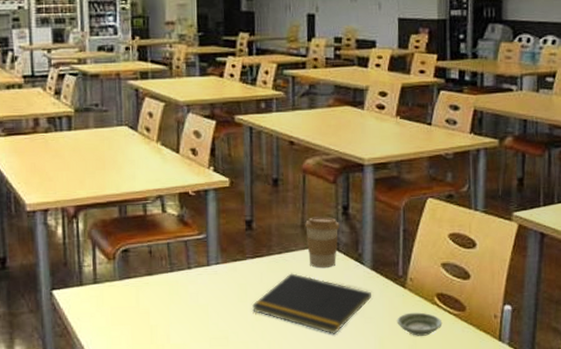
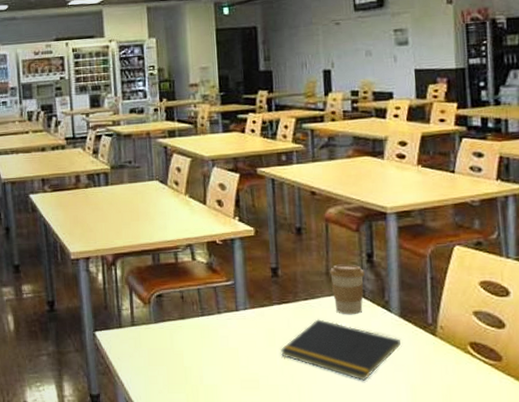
saucer: present [397,312,443,336] -> none [428,361,478,385]

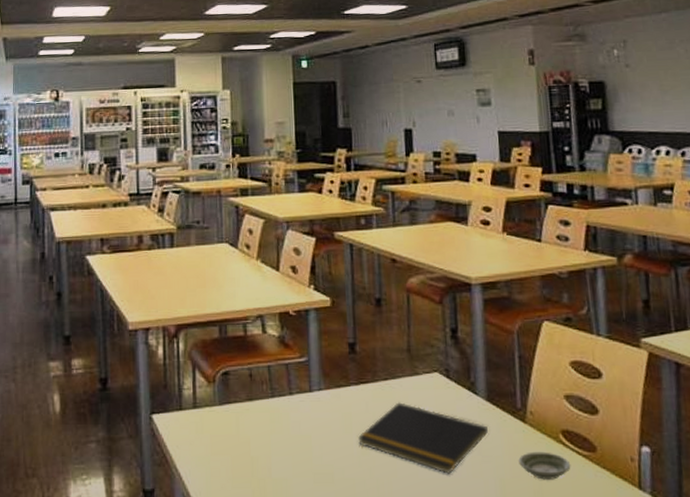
coffee cup: present [330,264,365,315] -> none [412,340,449,398]
saucer: none [428,361,478,385] -> present [518,451,571,480]

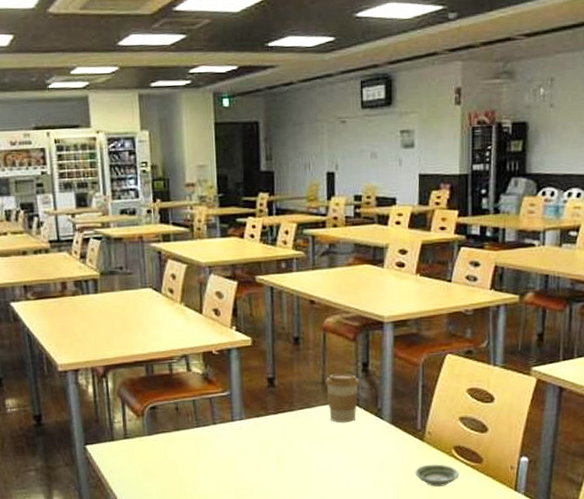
notepad: present [358,402,488,474] -> none [275,428,390,485]
coffee cup: none [412,340,449,398] -> present [326,373,359,423]

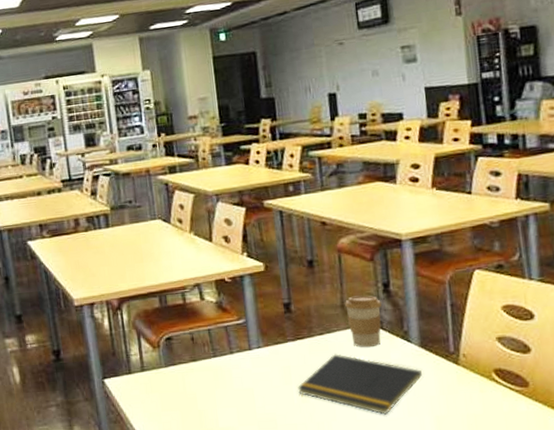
notepad: none [275,428,390,485] -> present [298,354,422,415]
saucer: present [415,464,460,487] -> none [452,389,504,415]

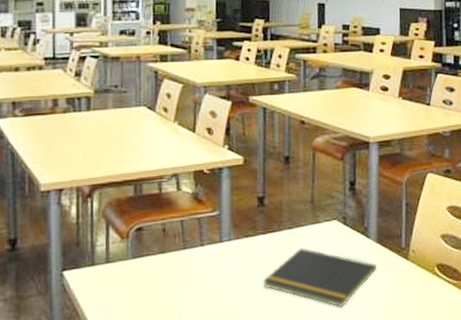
coffee cup: present [345,295,382,348] -> none [315,192,347,243]

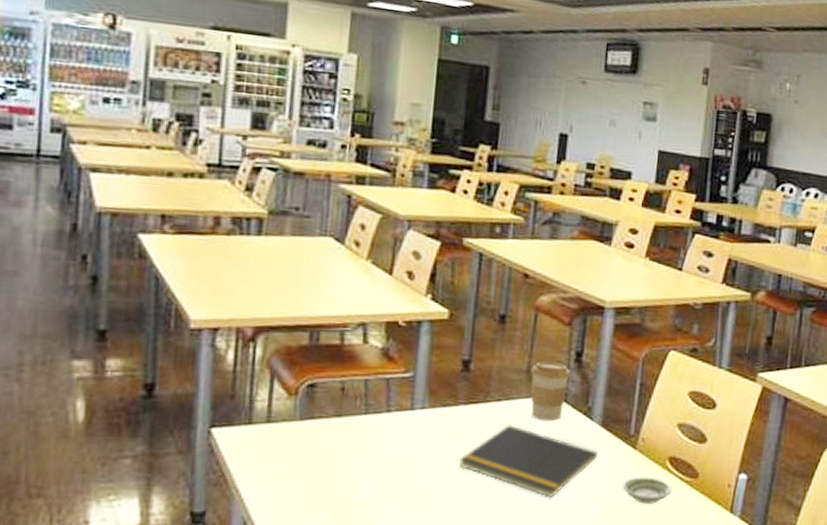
coffee cup: none [315,192,347,243] -> present [530,362,570,422]
saucer: none [400,283,443,306] -> present [622,477,672,504]

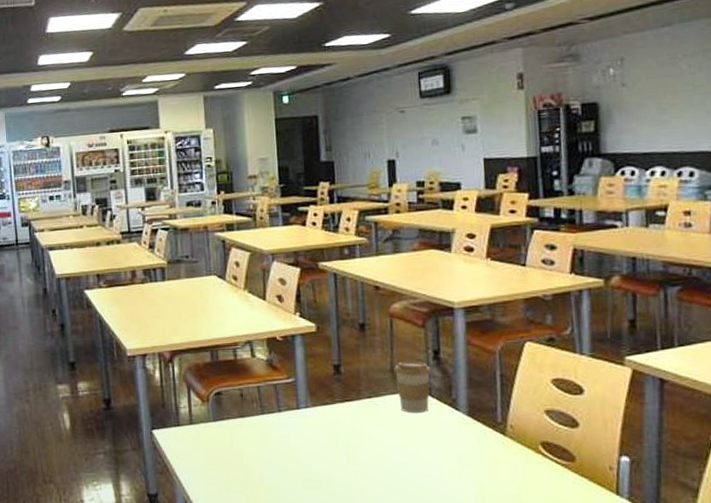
notepad: present [459,425,598,498] -> none [344,418,468,481]
saucer: present [622,477,672,504] -> none [498,461,550,486]

